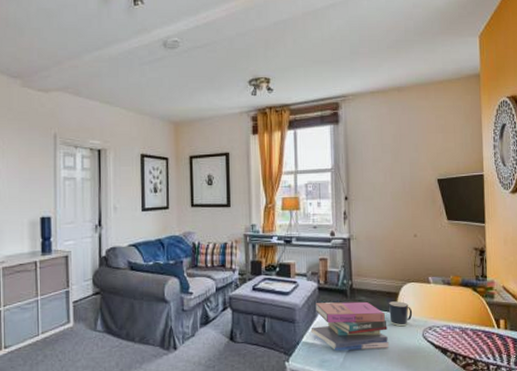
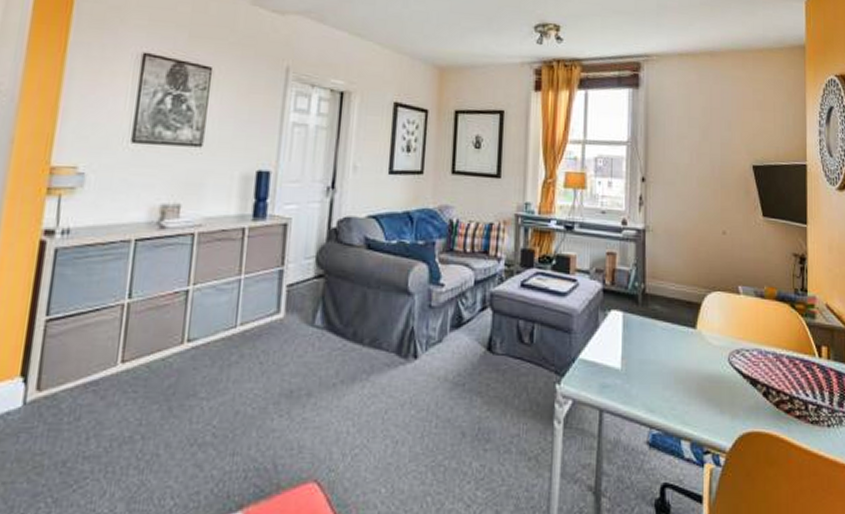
books: present [310,301,389,350] -> none [590,309,687,374]
mug: present [388,301,413,327] -> none [687,314,717,347]

